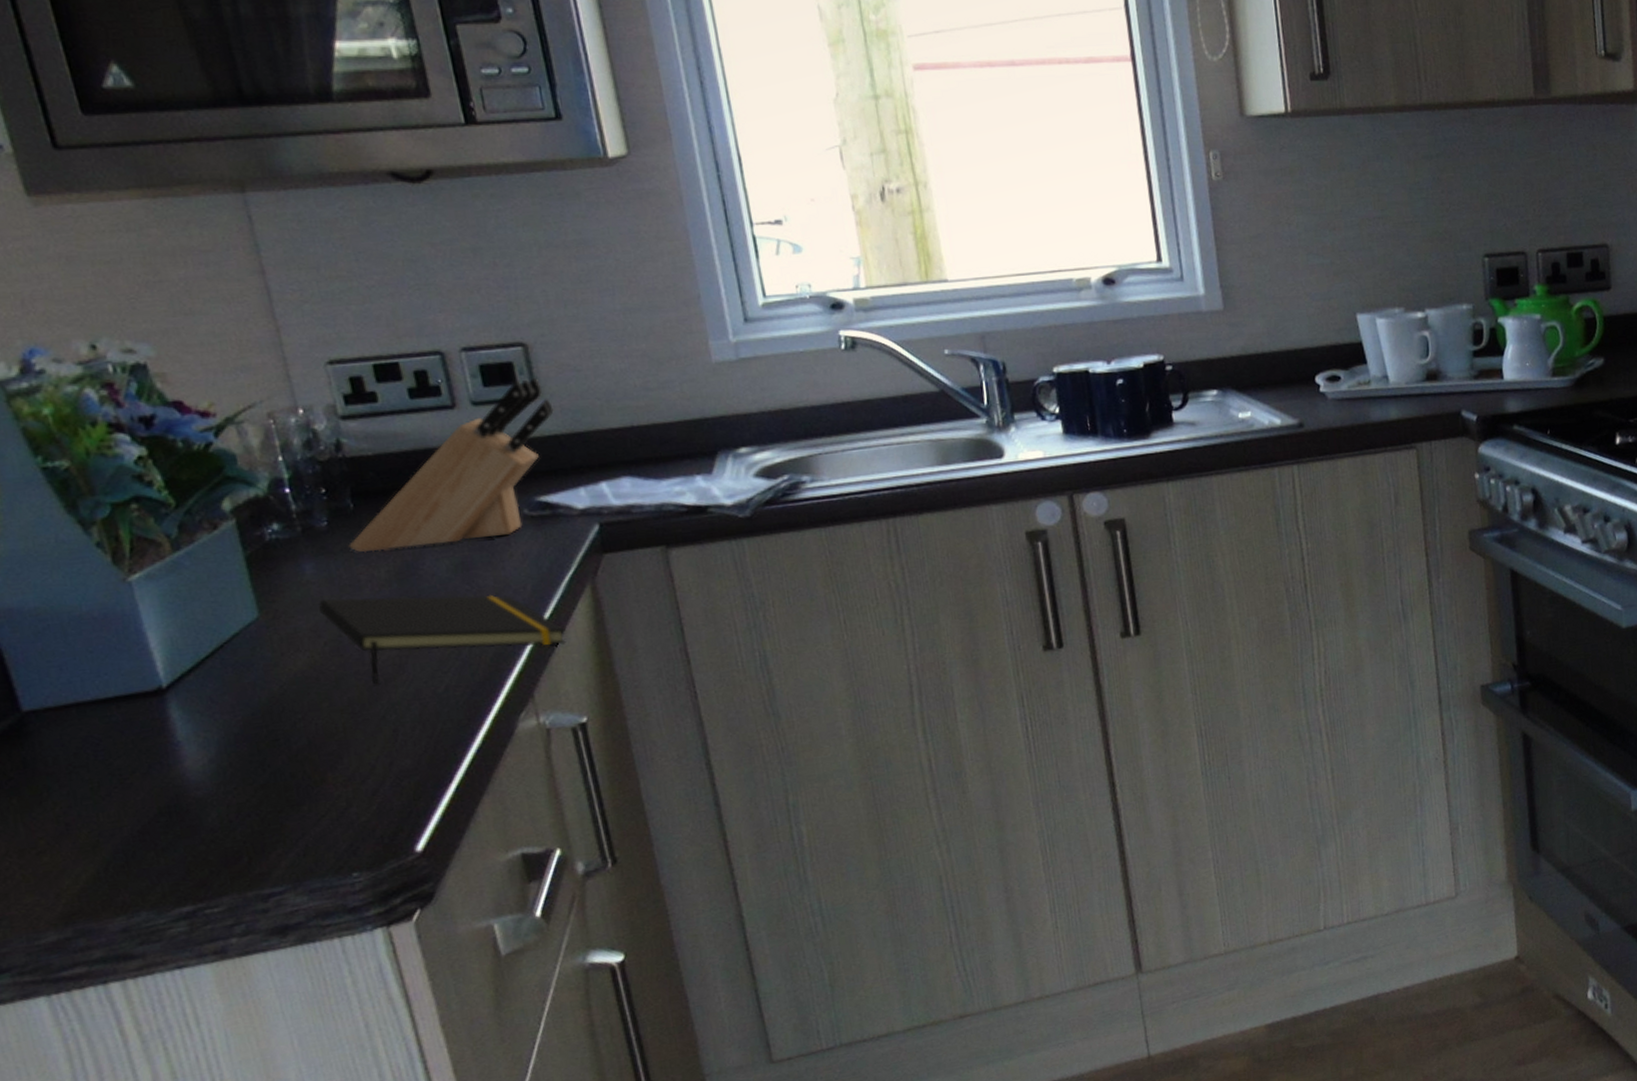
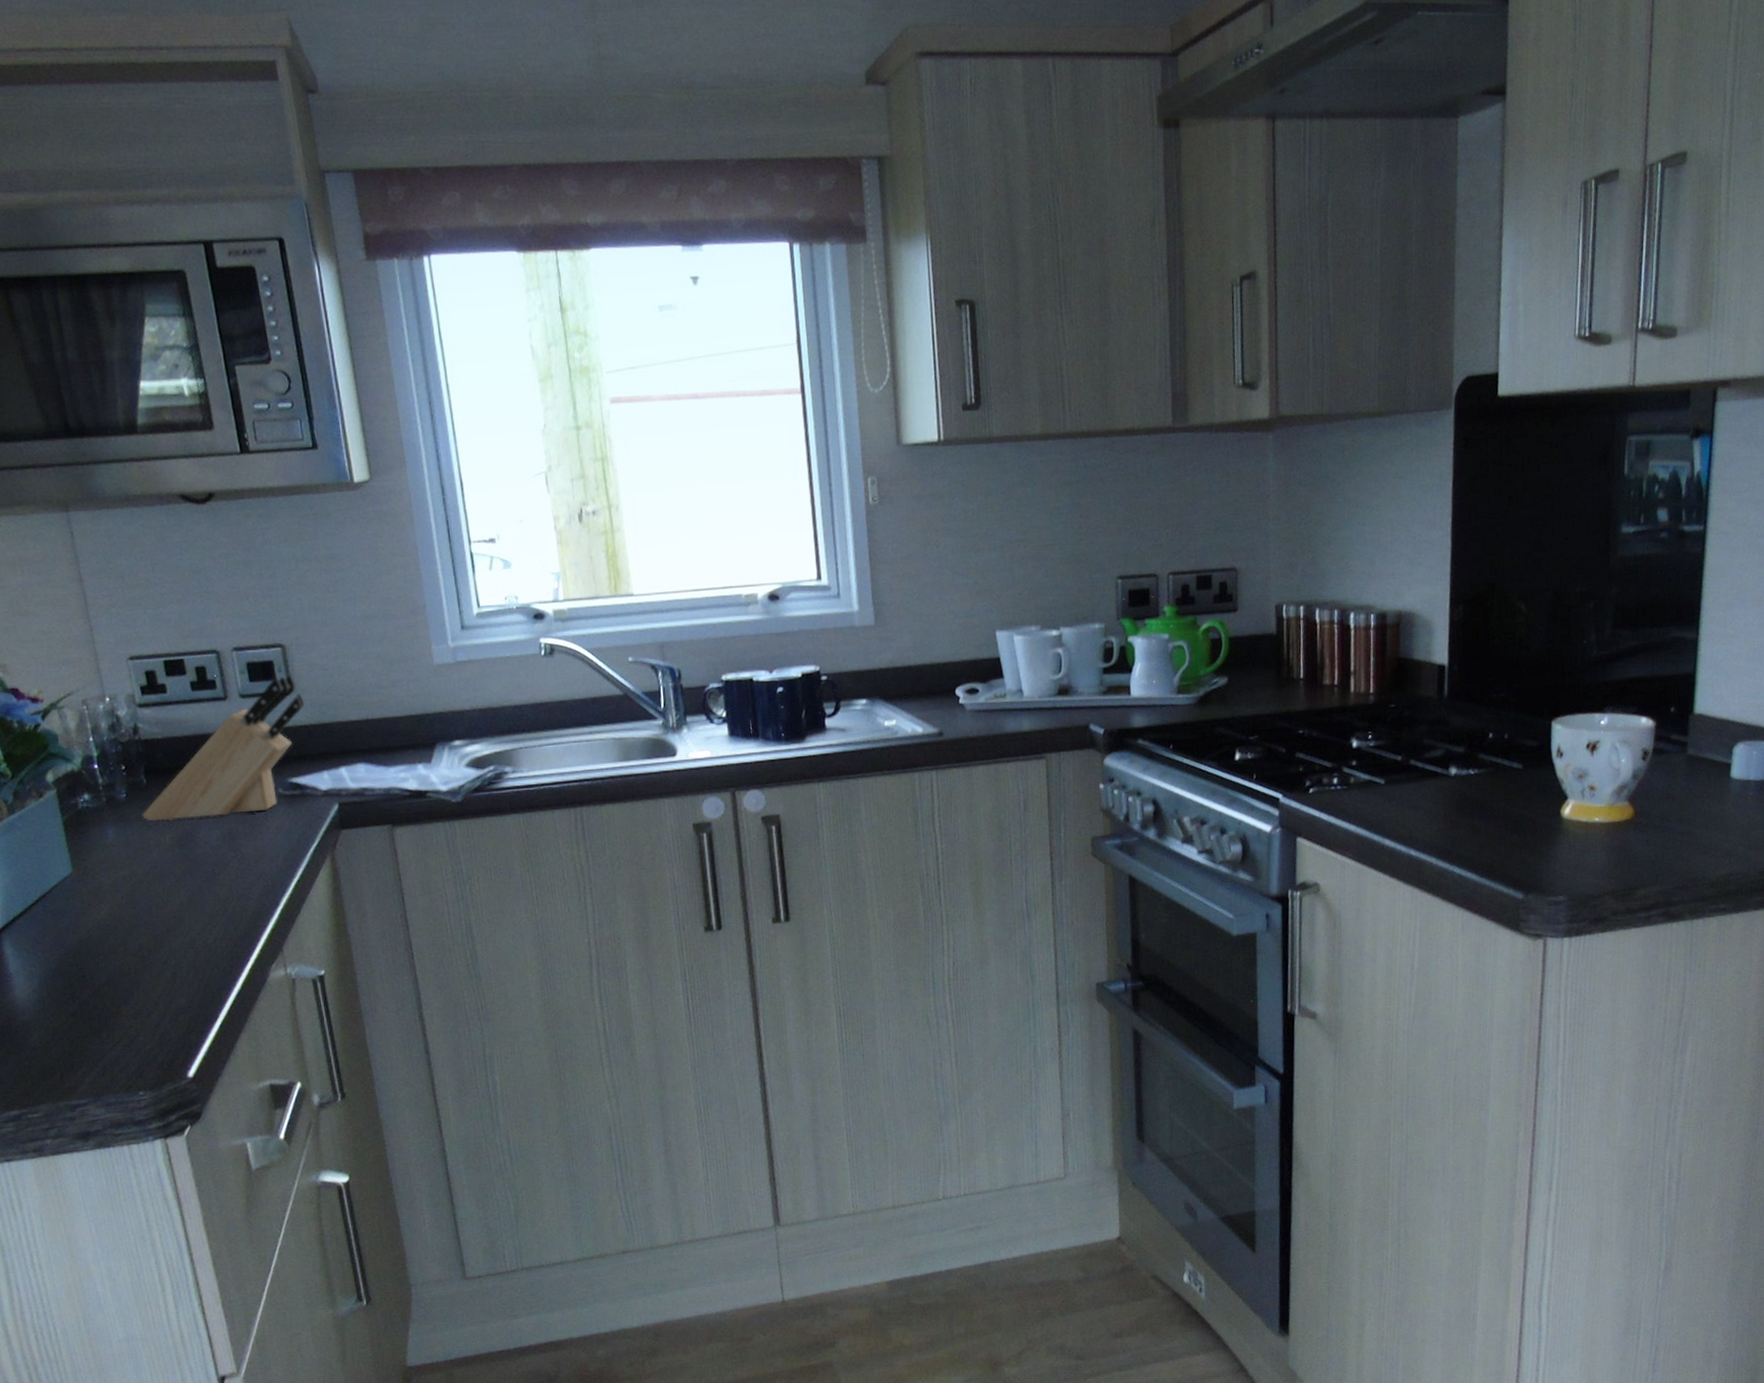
notepad: present [318,594,566,684] -> none [118,859,310,933]

